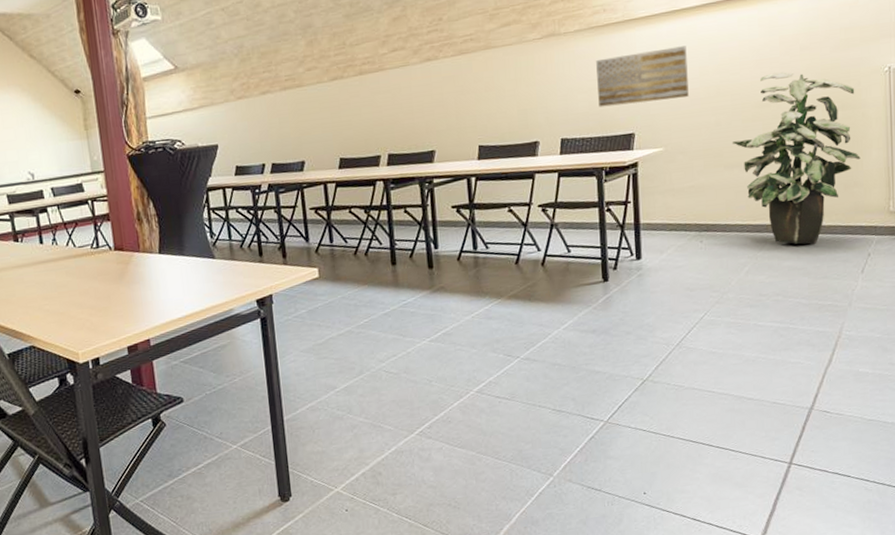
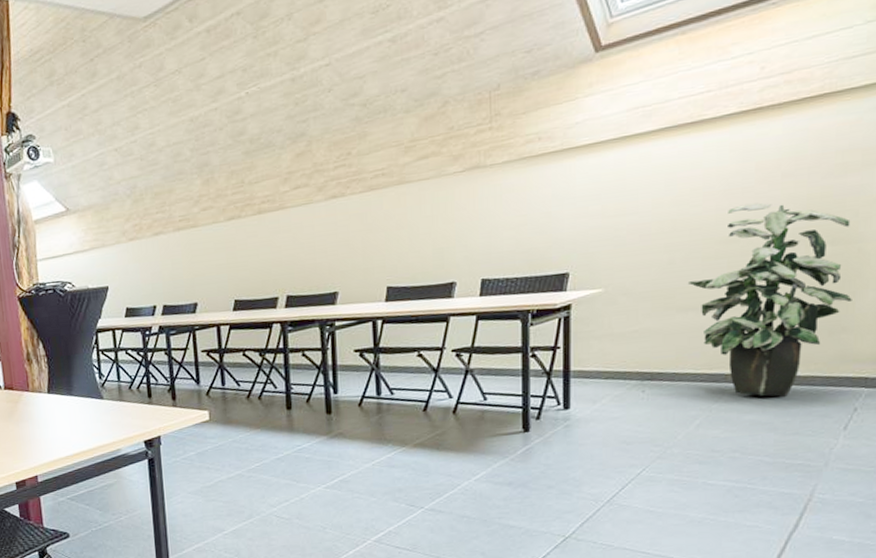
wall art: present [596,46,689,108] -> none [527,175,637,245]

